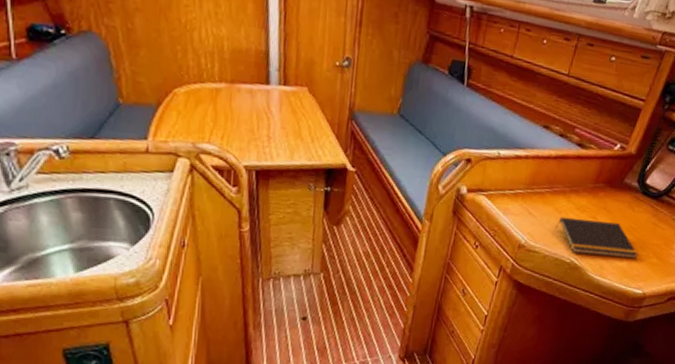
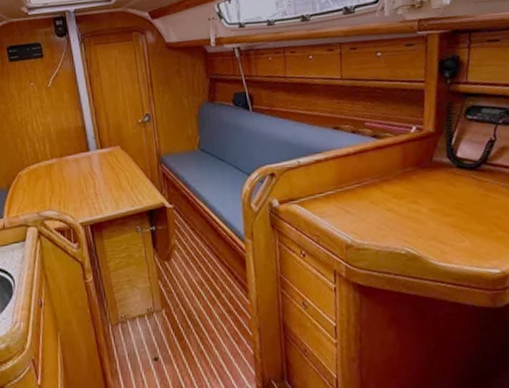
notepad: present [555,216,638,259] -> none [378,203,479,242]

